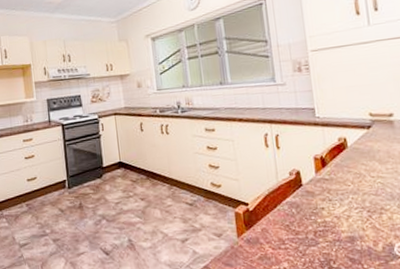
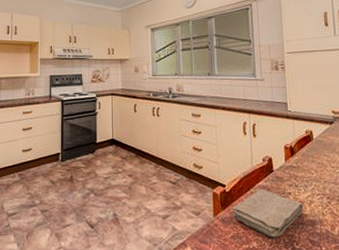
washcloth: none [257,205,340,257] -> present [232,189,304,238]

